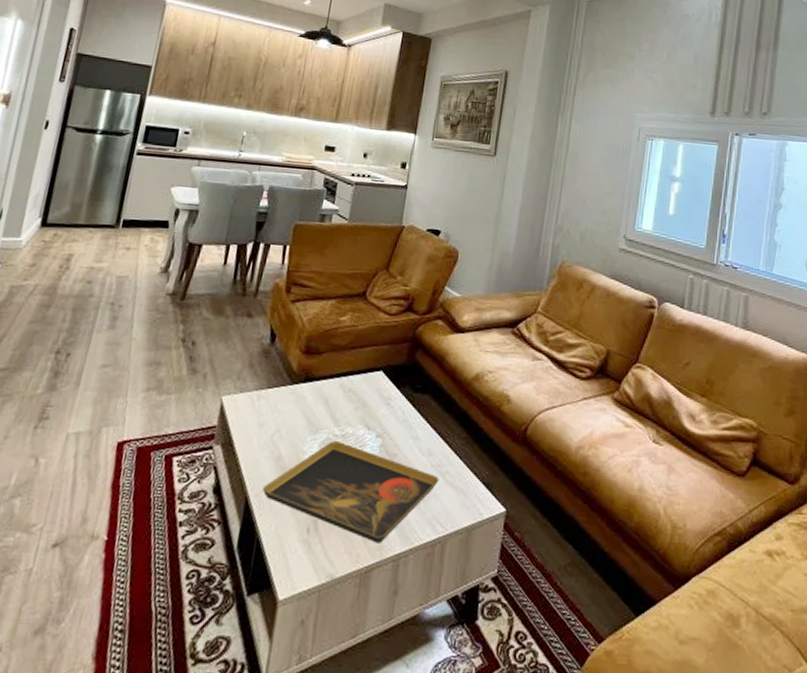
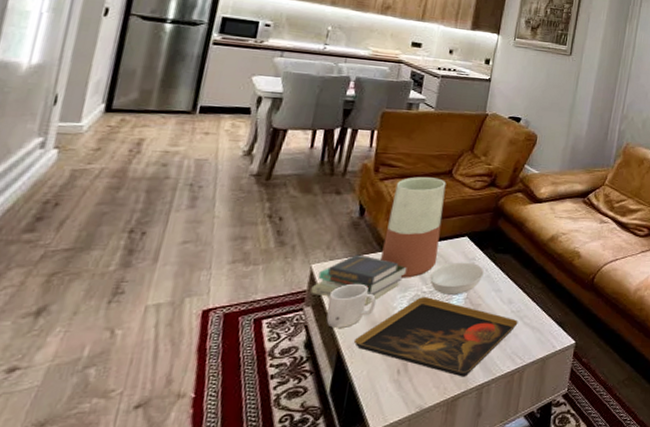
books: none [220,387,319,447] -> present [310,254,407,305]
mug: none [235,420,287,472] -> present [326,283,377,328]
vase: none [291,299,360,418] -> present [381,177,447,278]
bowl: none [341,401,401,441] -> present [429,262,484,295]

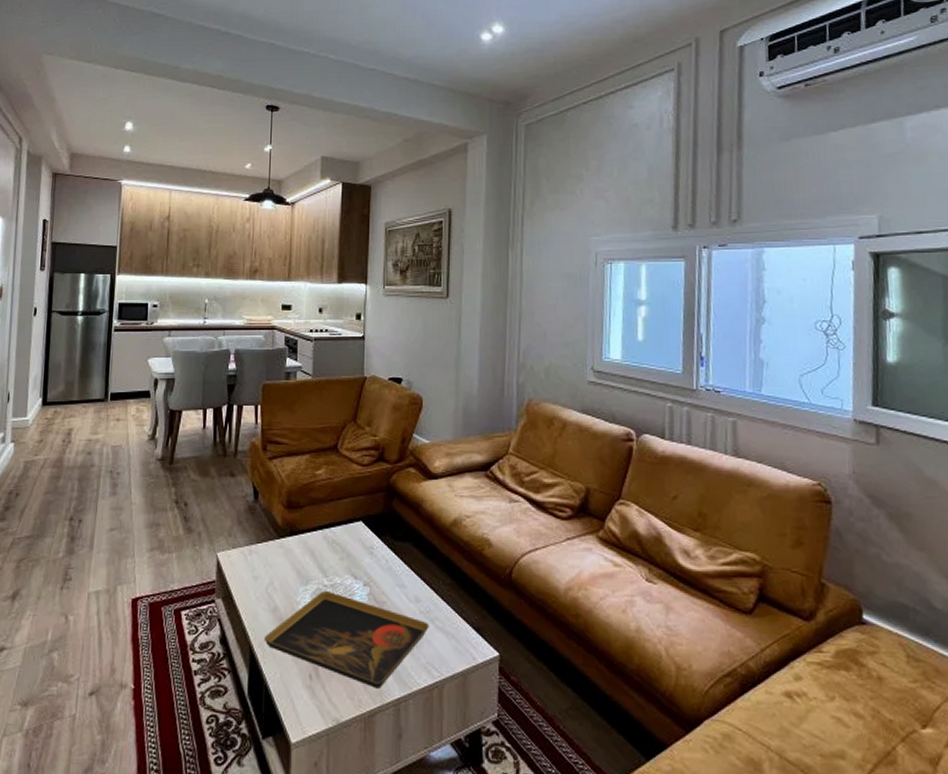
books: present [310,254,407,305] -> none [219,542,306,599]
mug: present [326,283,377,328] -> none [235,574,281,623]
vase: present [381,177,447,278] -> none [279,454,334,569]
bowl: present [429,262,484,295] -> none [328,551,384,590]

